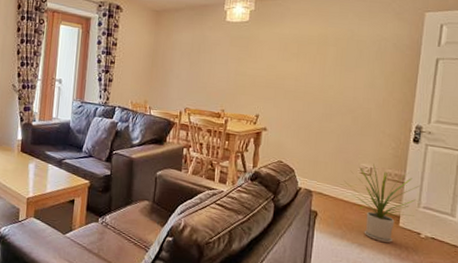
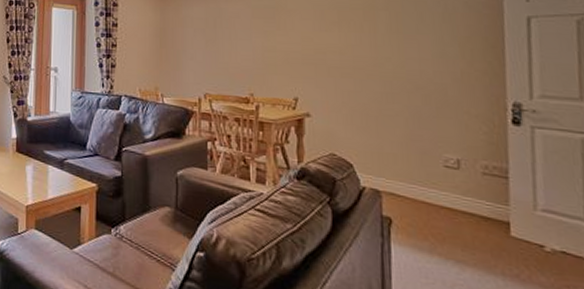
house plant: present [344,163,420,243] -> none [423,153,532,260]

